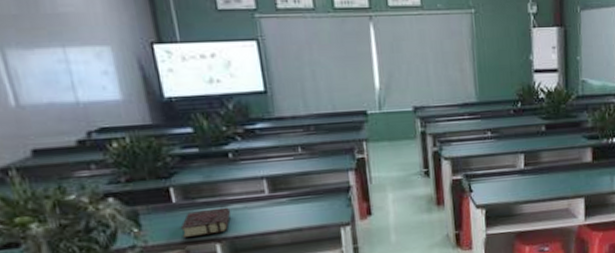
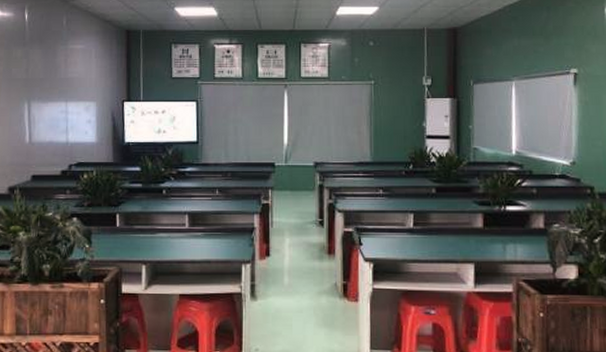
book: present [180,207,231,239] -> none [118,235,158,258]

